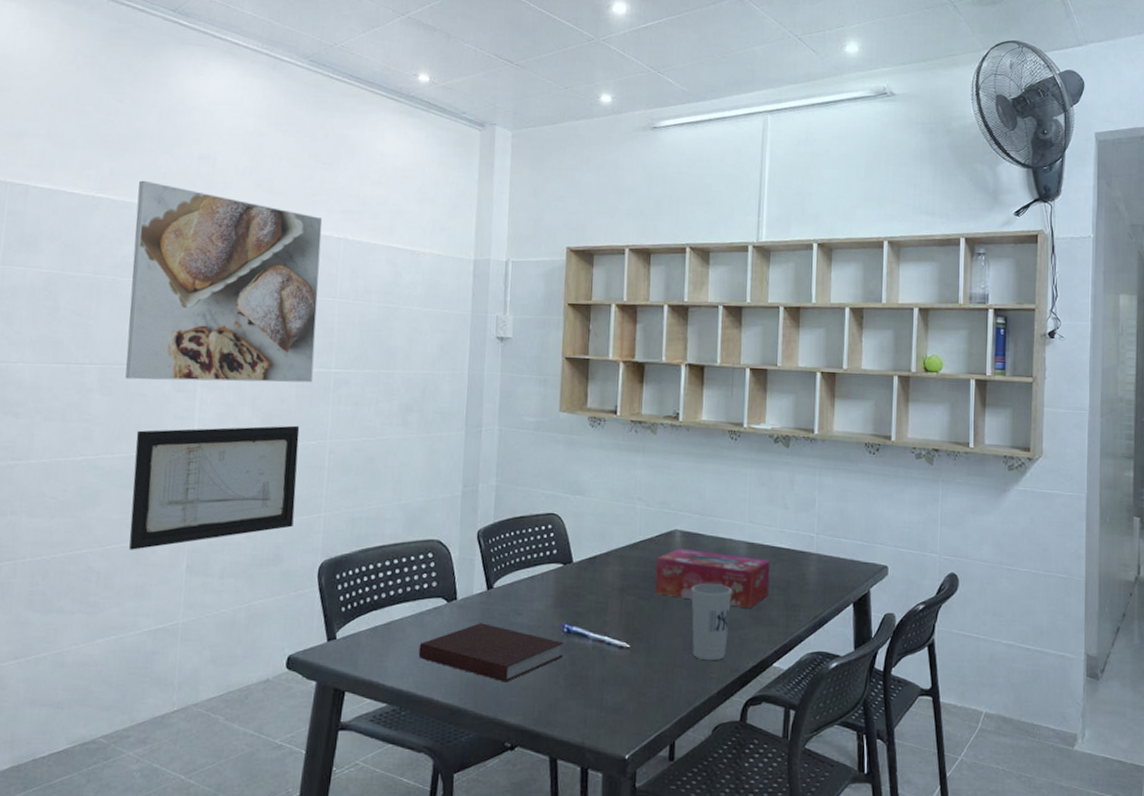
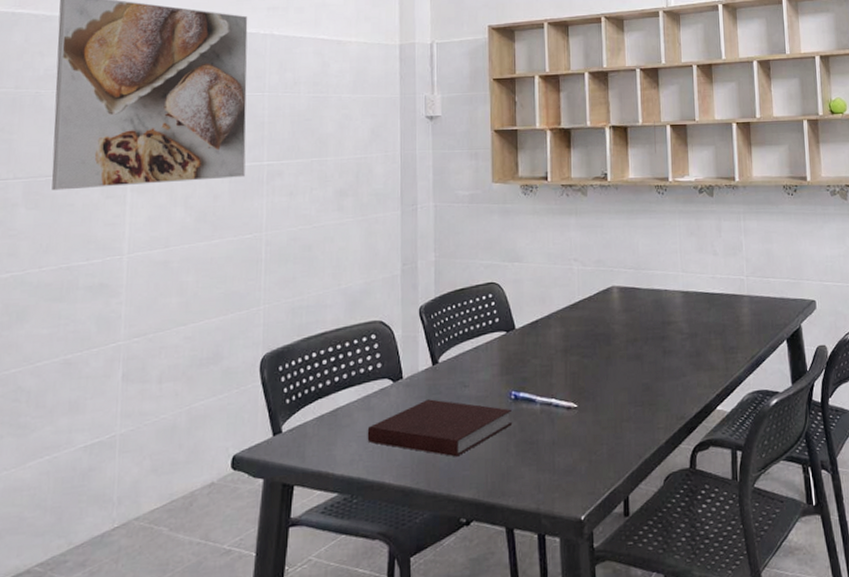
wall art: present [129,425,300,550] -> none [60,221,235,364]
tissue box: present [655,549,770,609] -> none [597,304,707,356]
cup: present [691,583,732,661] -> none [632,334,672,412]

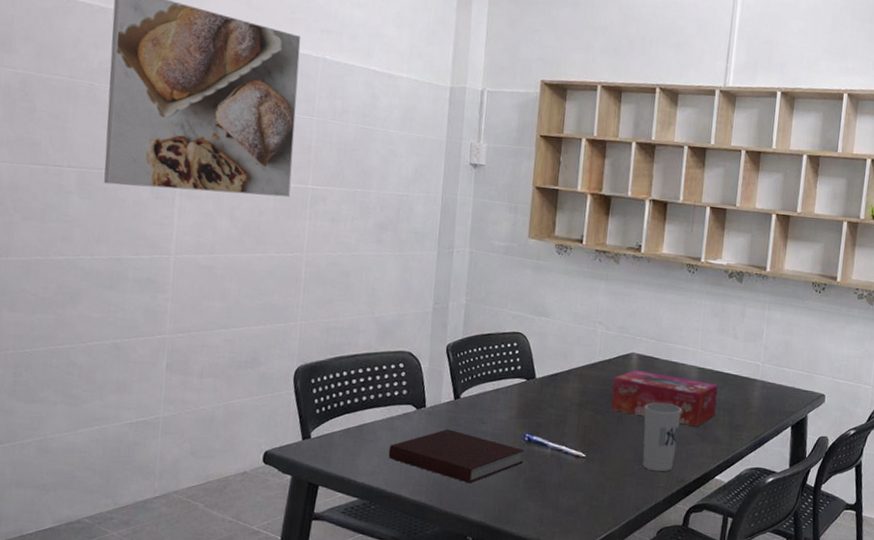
tissue box: none [597,304,707,356] -> present [611,370,718,427]
cup: none [632,334,672,412] -> present [642,402,682,472]

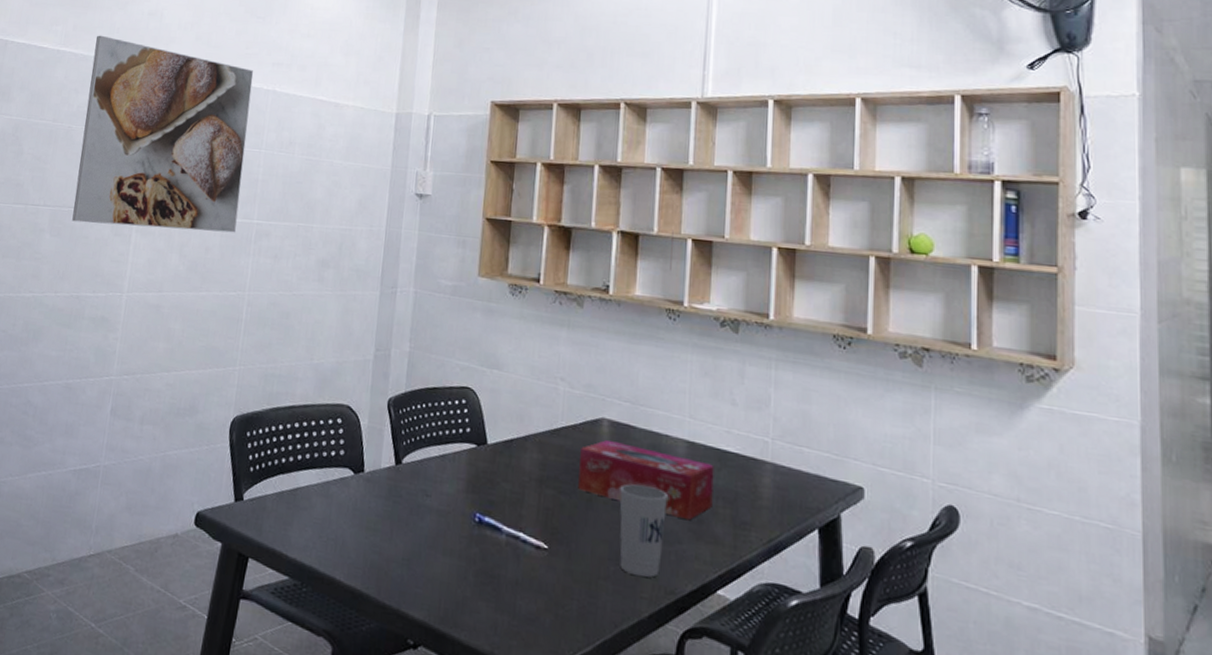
notebook: present [388,429,524,483] -> none [322,500,474,571]

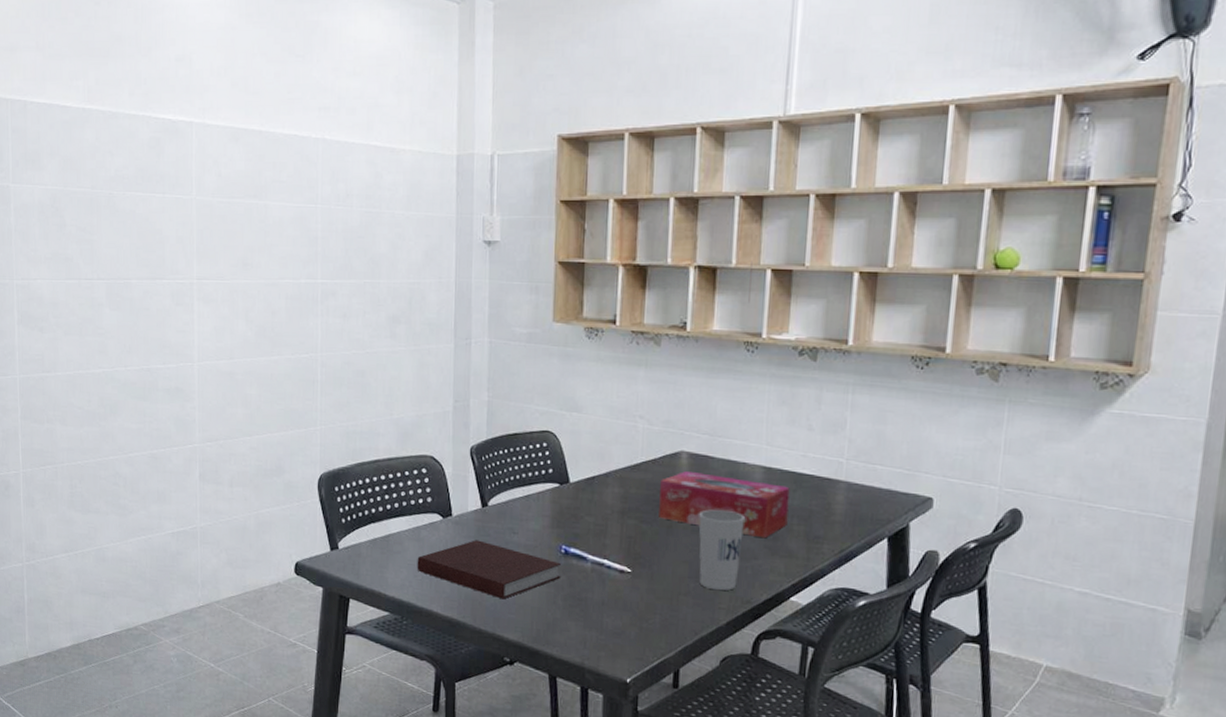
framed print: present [72,35,254,233] -> none [123,88,301,295]
notebook: none [322,500,474,571] -> present [417,540,561,600]

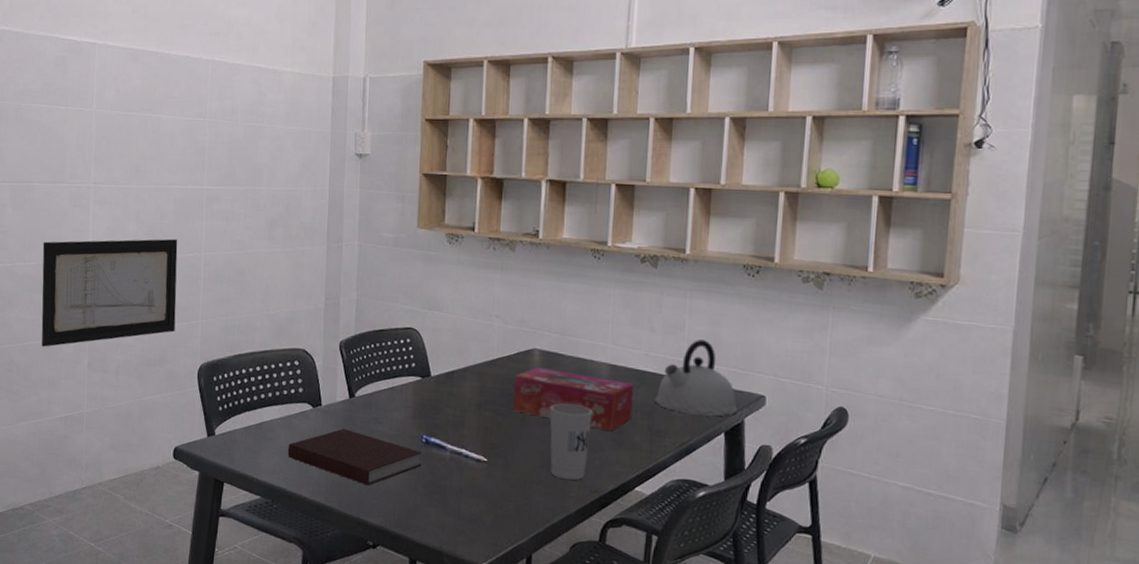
wall art: none [144,338,292,458] -> present [41,238,178,347]
kettle: none [812,438,902,521] -> present [655,339,737,417]

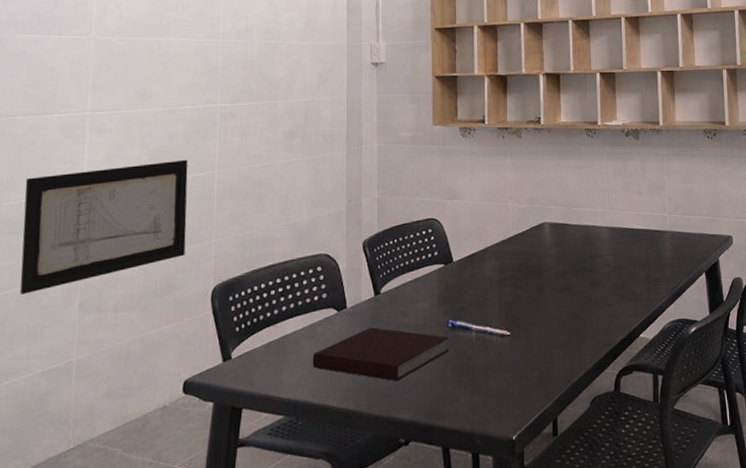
tissue box: present [513,367,634,432] -> none [529,238,631,287]
cup: present [550,403,592,481] -> none [562,267,599,339]
kettle: present [655,339,737,417] -> none [648,196,712,261]

